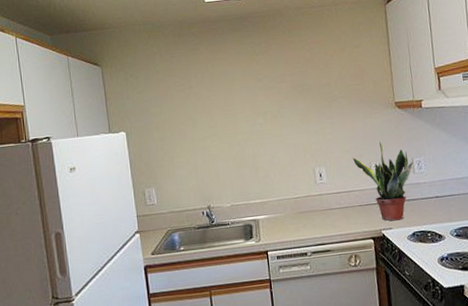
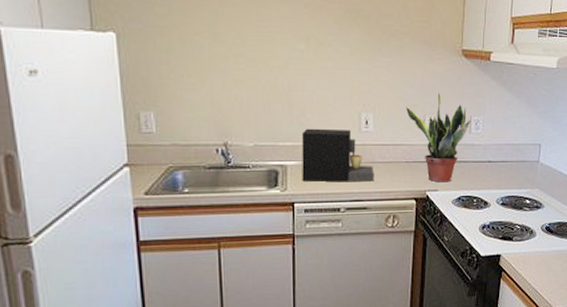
coffee maker: none [267,183,333,232] -> present [301,128,373,182]

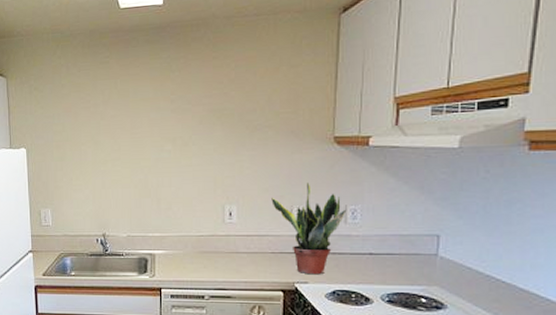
coffee maker: present [301,128,373,182] -> none [168,220,237,271]

